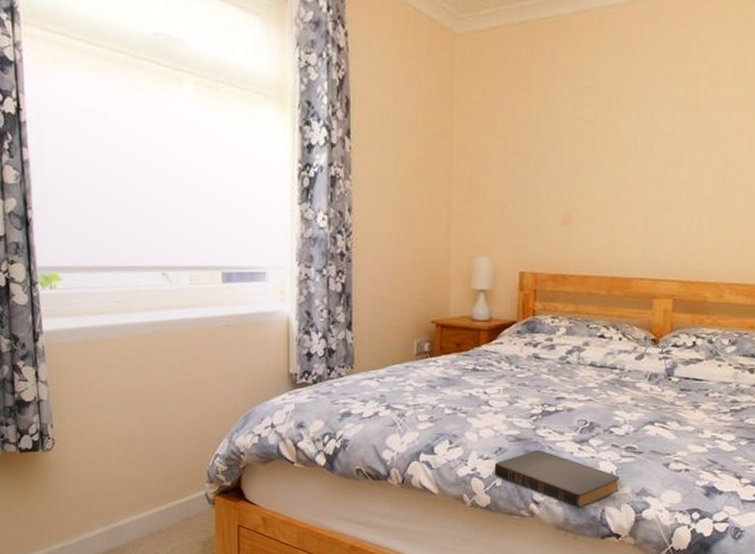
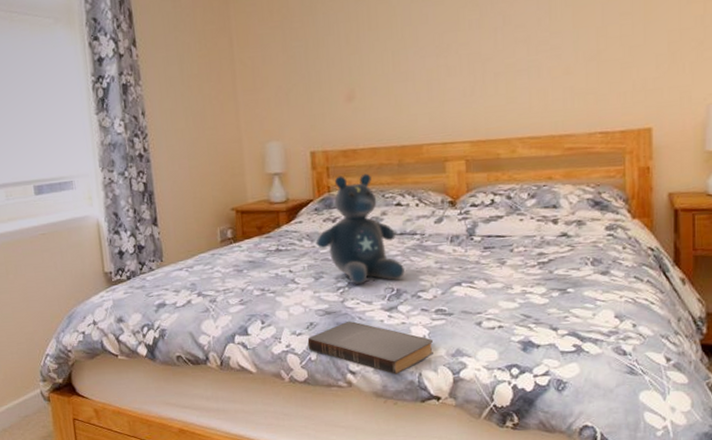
stuffed bear: none [515,300,600,413] -> present [317,173,405,284]

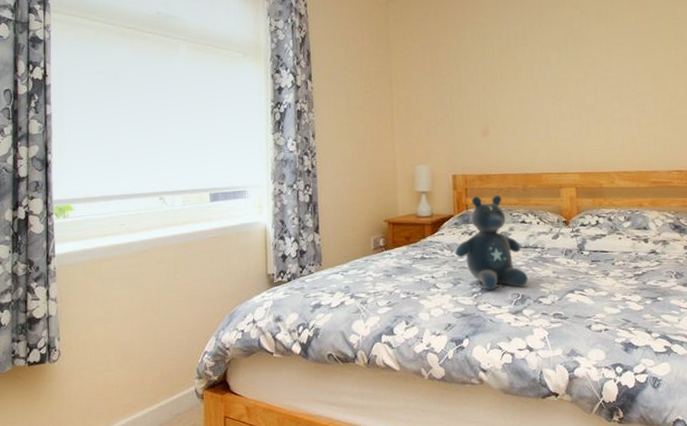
book: present [307,321,434,375] -> none [445,323,552,373]

